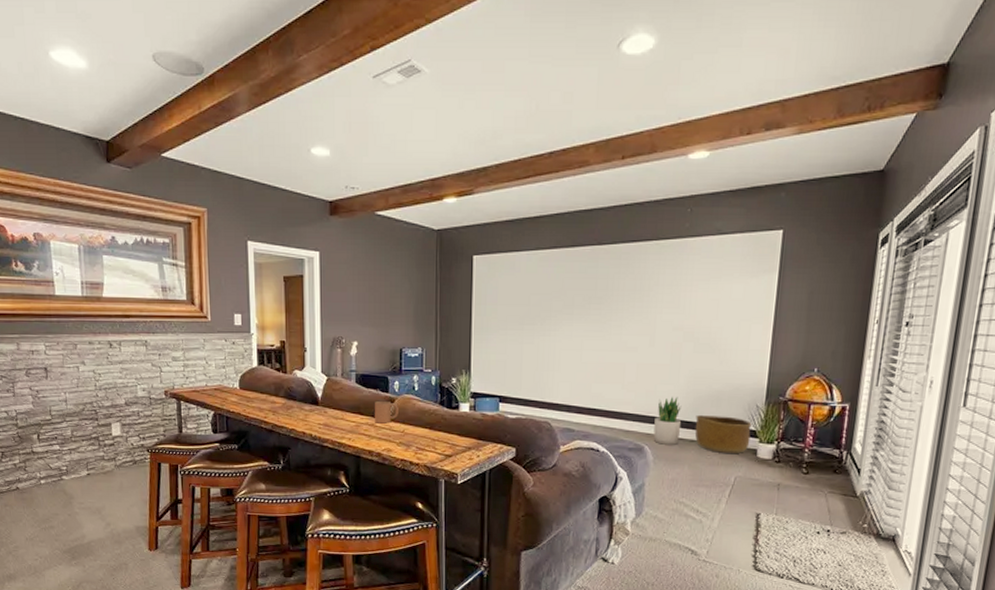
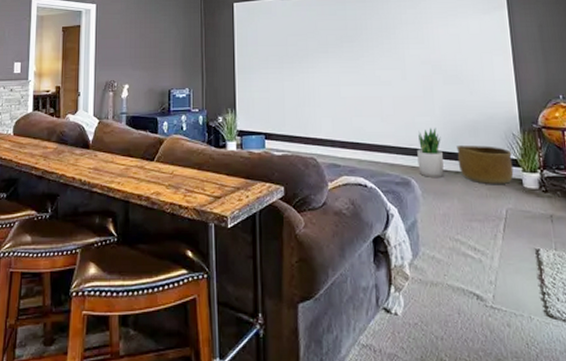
mug: present [374,400,398,424] -> none [143,142,167,165]

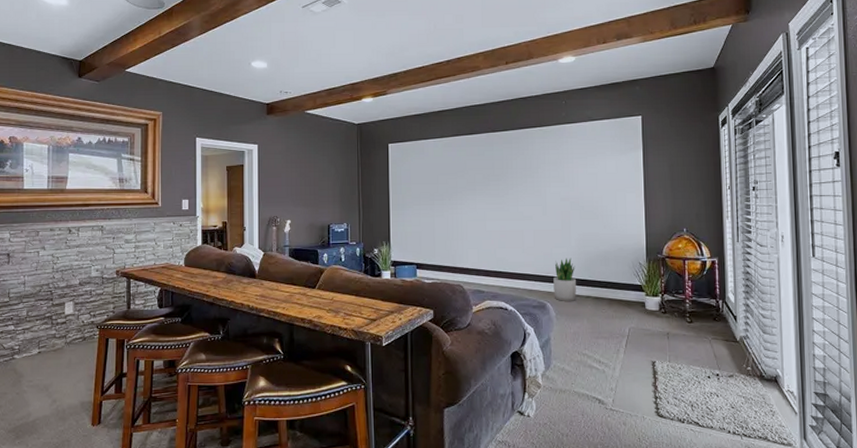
basket: present [456,146,514,185] -> none [589,273,638,308]

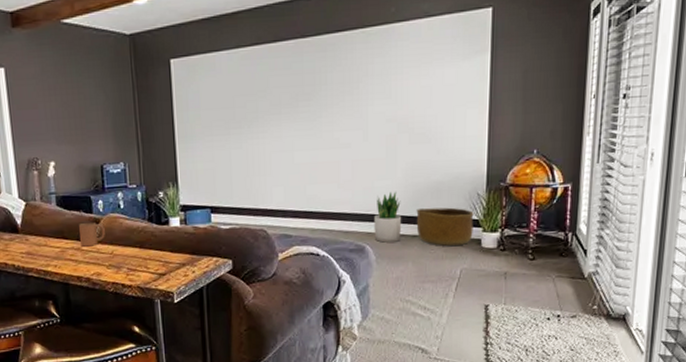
mug: none [305,271,327,292] -> present [79,222,105,247]
basket: none [589,273,638,308] -> present [416,207,474,247]

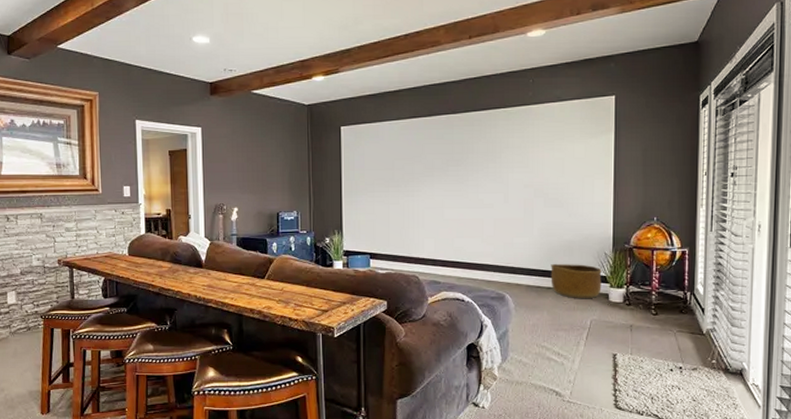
mug: present [79,222,105,247] -> none [254,261,277,283]
planter: present [374,191,401,243] -> none [513,247,537,293]

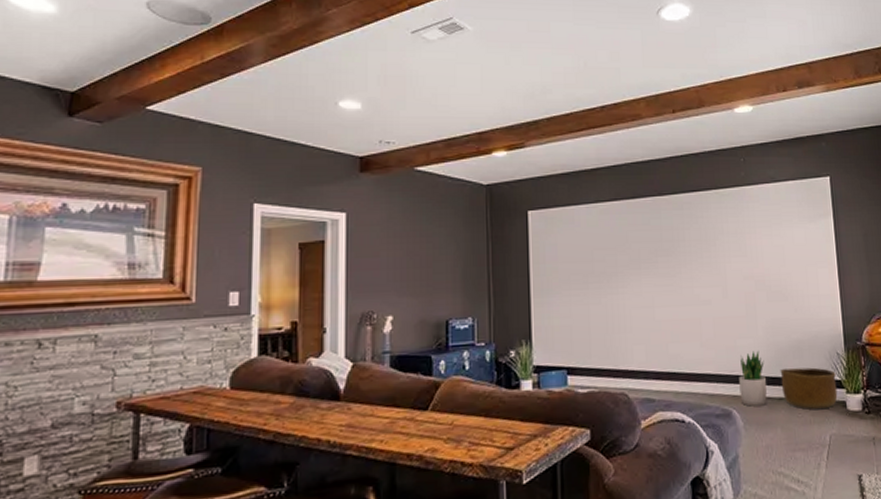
planter: none [513,247,537,293] -> present [739,350,767,407]

